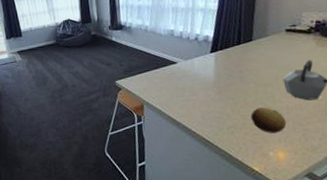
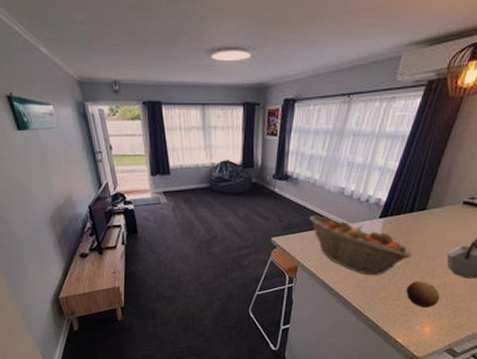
fruit basket: none [146,56,250,107] -> present [309,215,413,275]

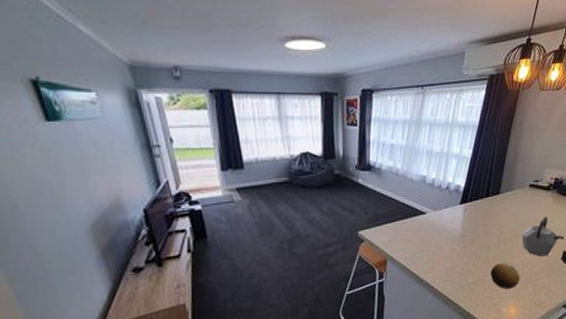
fruit basket: present [309,215,413,275] -> none [394,205,493,262]

